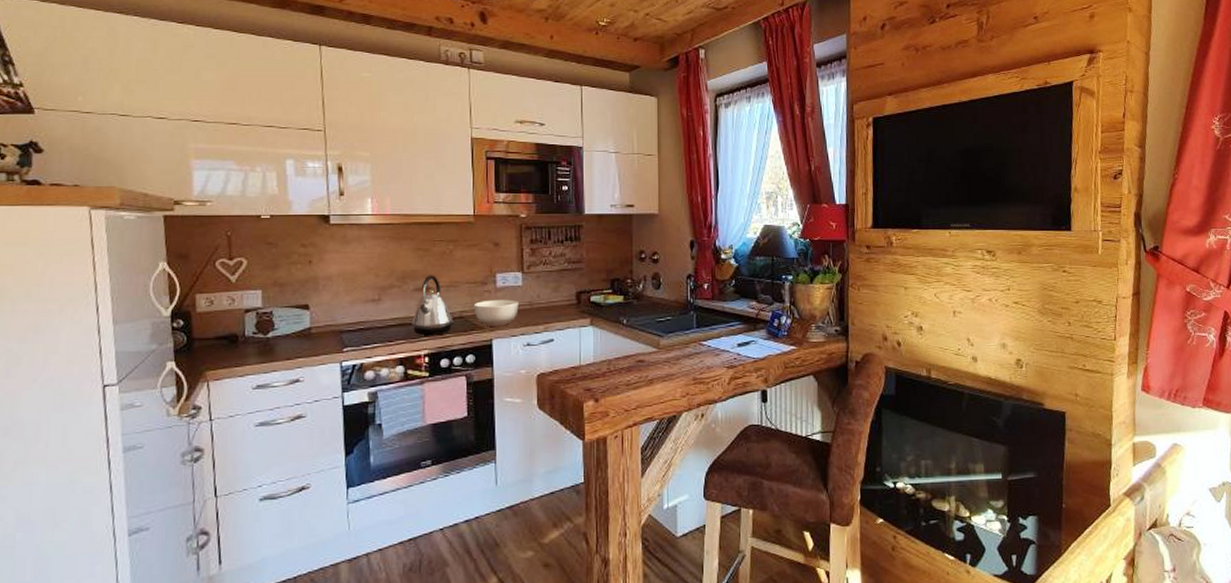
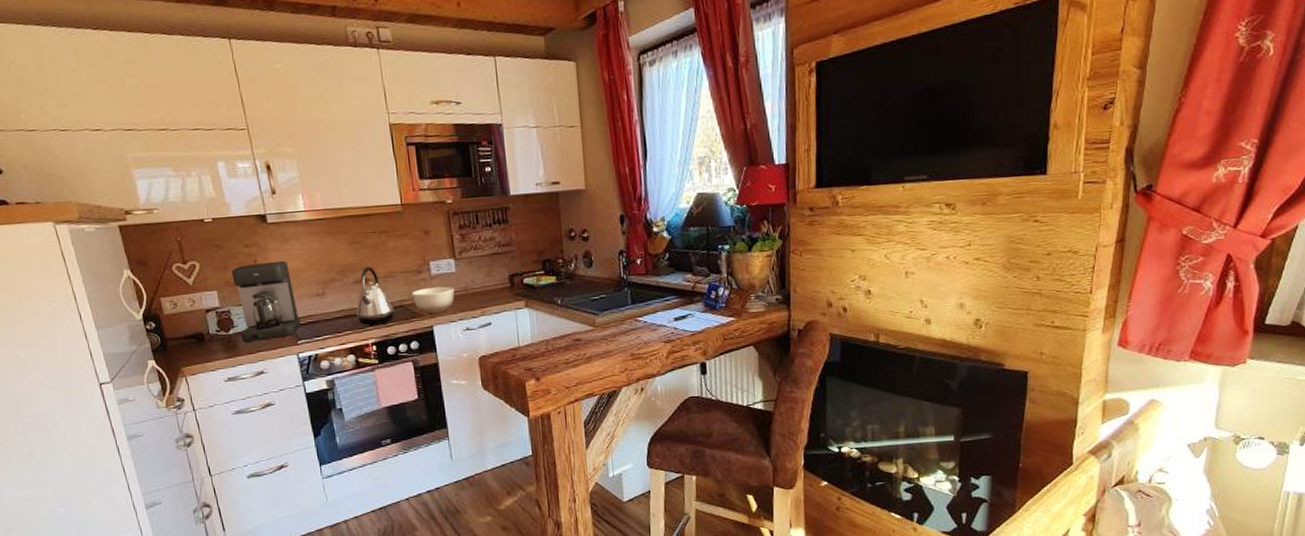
coffee maker: none [280,263,350,347] -> present [231,260,301,342]

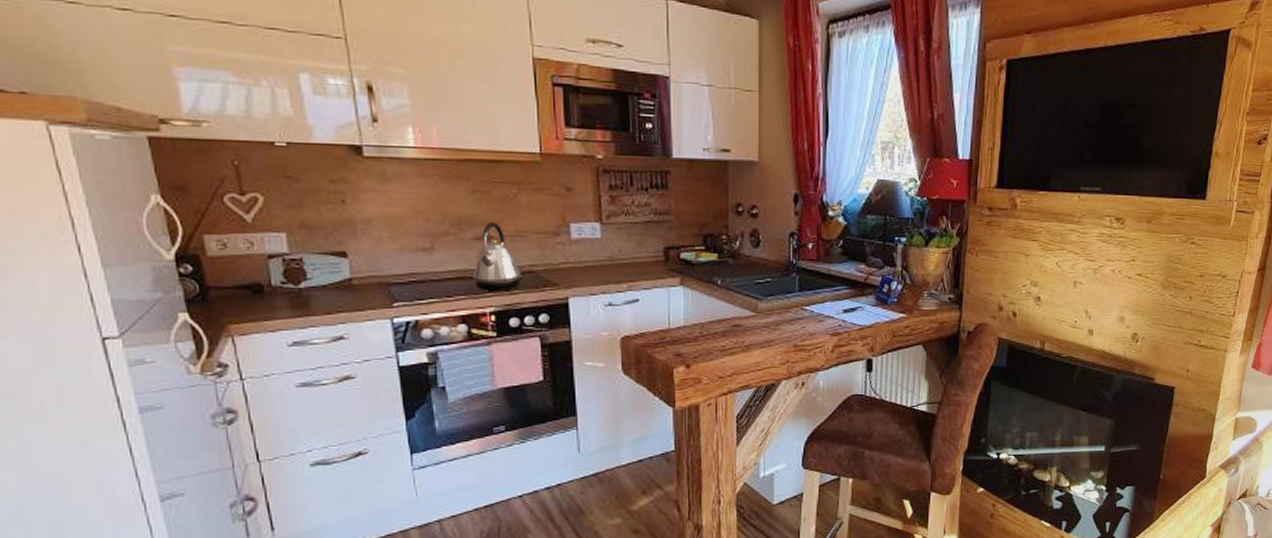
coffee maker: present [231,260,301,342] -> none [308,203,399,299]
bowl: present [411,286,455,314] -> none [545,253,598,283]

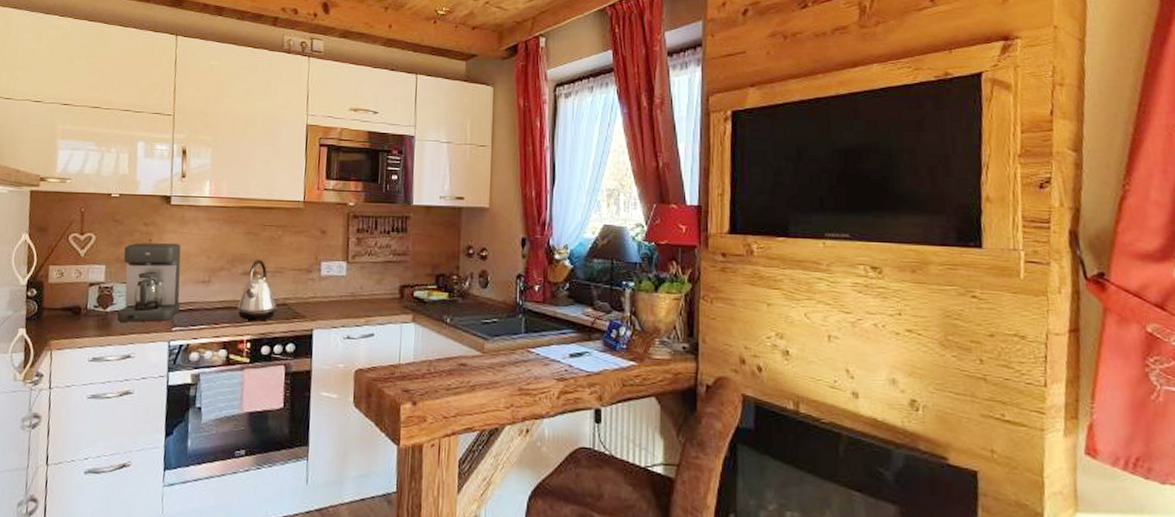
coffee maker: none [308,203,399,299] -> present [117,242,181,322]

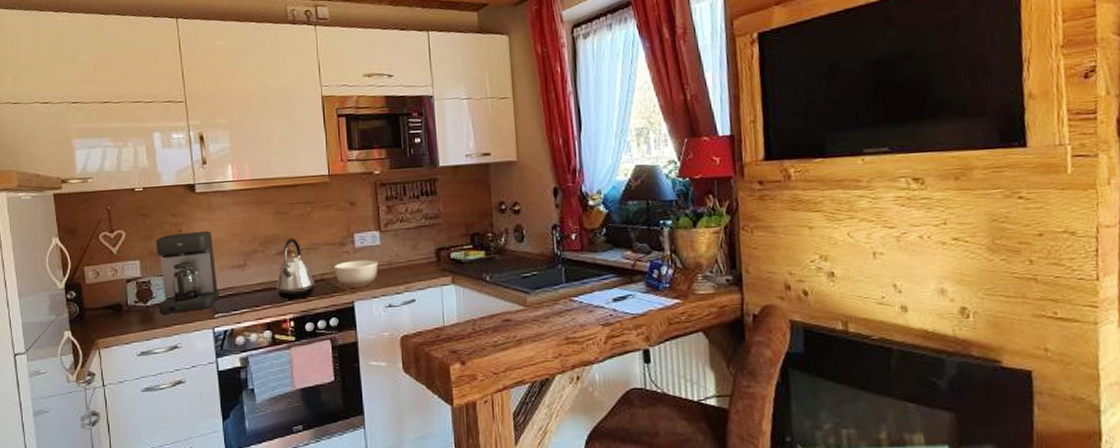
bowl: none [297,288,342,317] -> present [334,259,378,289]

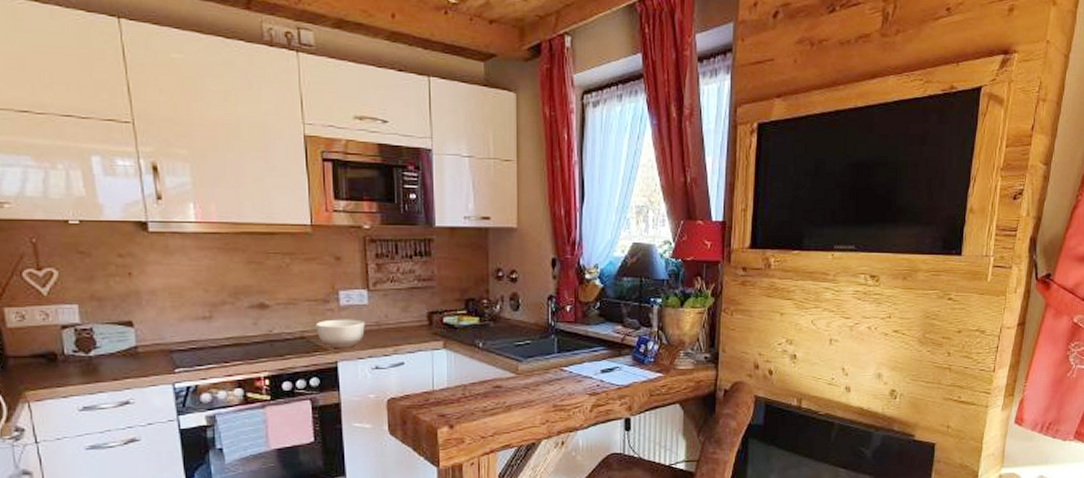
coffee maker: present [156,230,219,314] -> none [98,276,180,366]
kettle: present [276,238,315,299] -> none [248,291,293,356]

